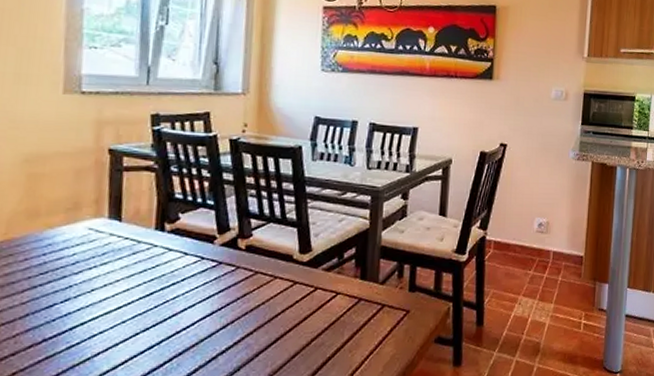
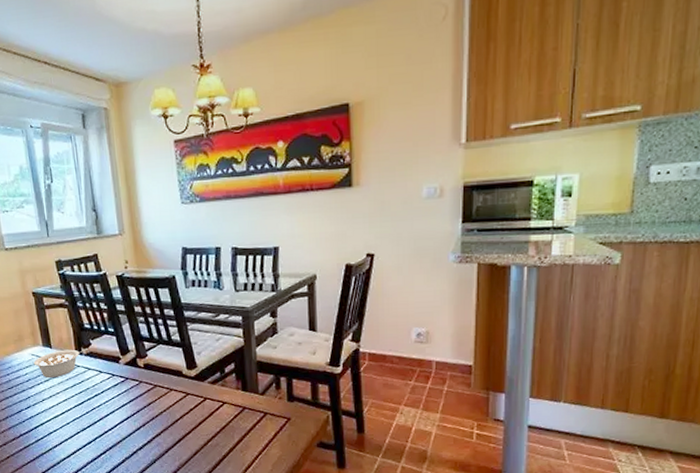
legume: none [89,222,173,260] -> present [33,347,88,378]

